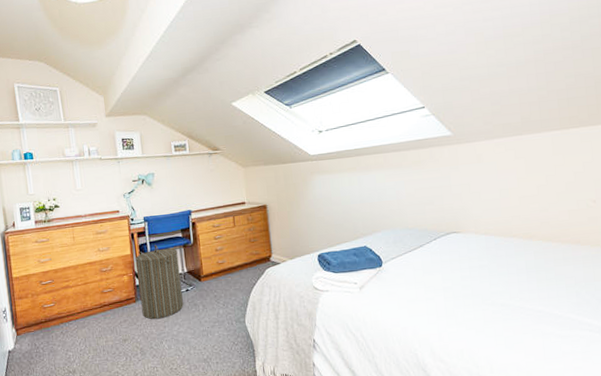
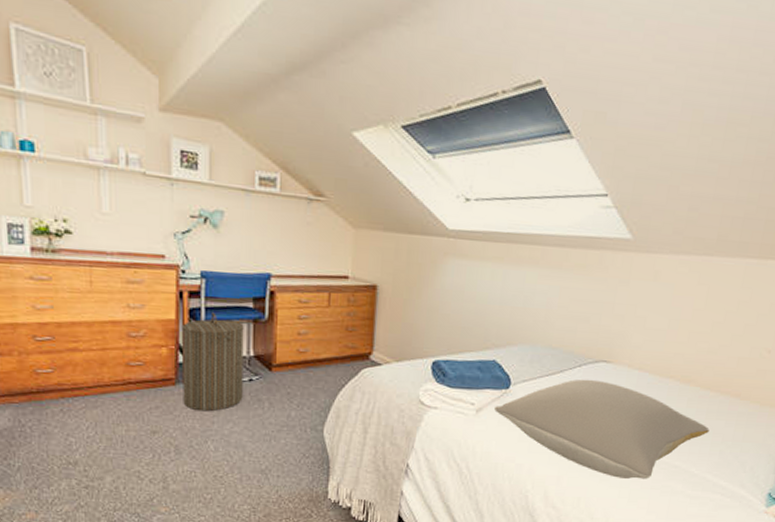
pillow: none [374,248,561,328] -> present [495,379,709,479]

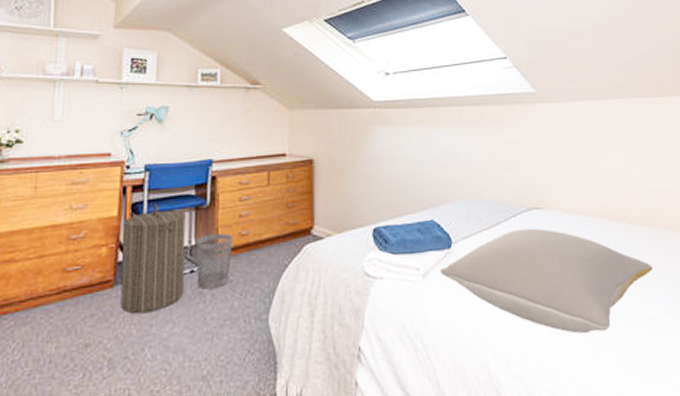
wastebasket: none [253,348,291,398] -> present [195,233,232,290]

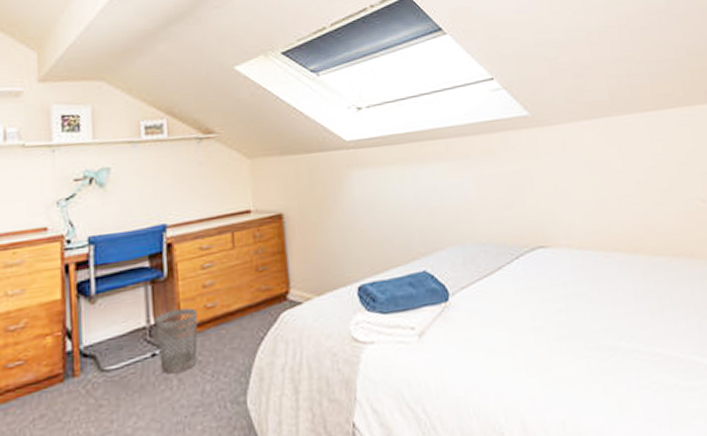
laundry hamper: present [120,204,186,314] -> none [68,281,146,411]
pillow: present [440,228,653,334] -> none [438,269,678,385]

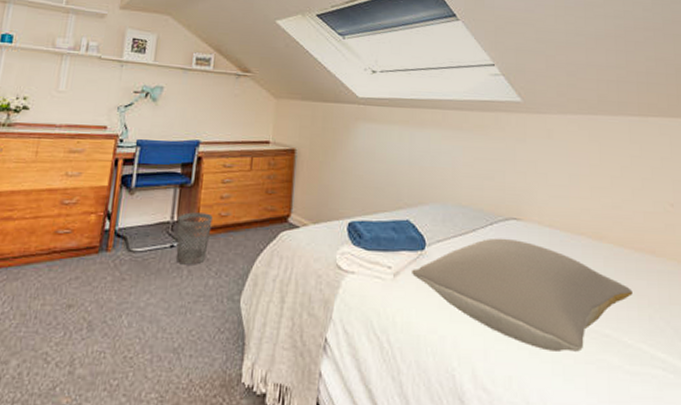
pillow: none [438,269,678,385] -> present [412,238,633,352]

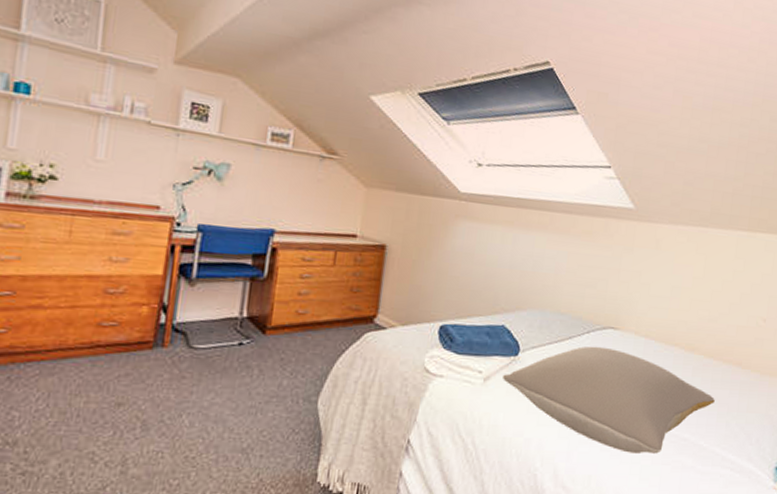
wastebasket: present [176,212,213,265] -> none [245,308,289,365]

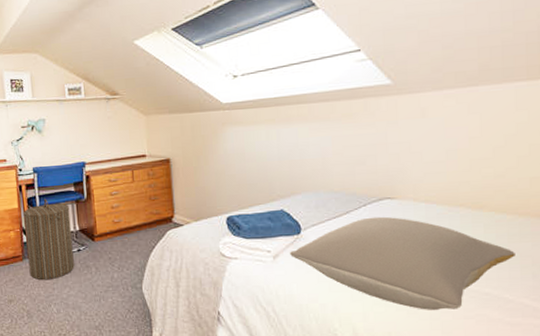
laundry hamper: none [158,268,240,380] -> present [23,199,75,281]

